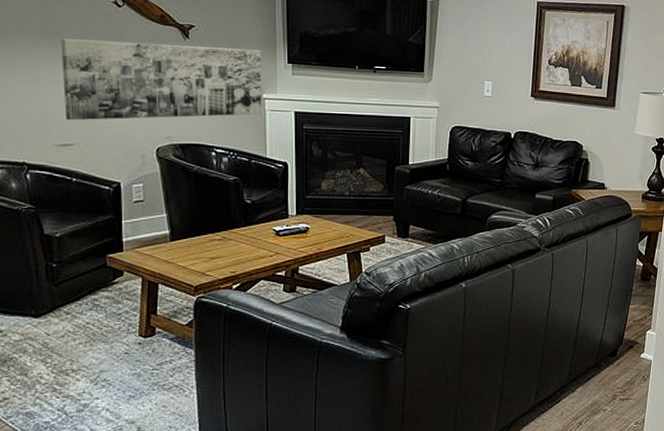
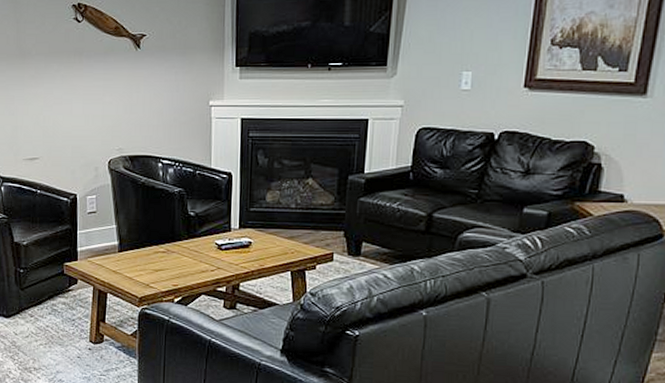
wall art: present [61,38,262,121] -> none [30,54,209,136]

